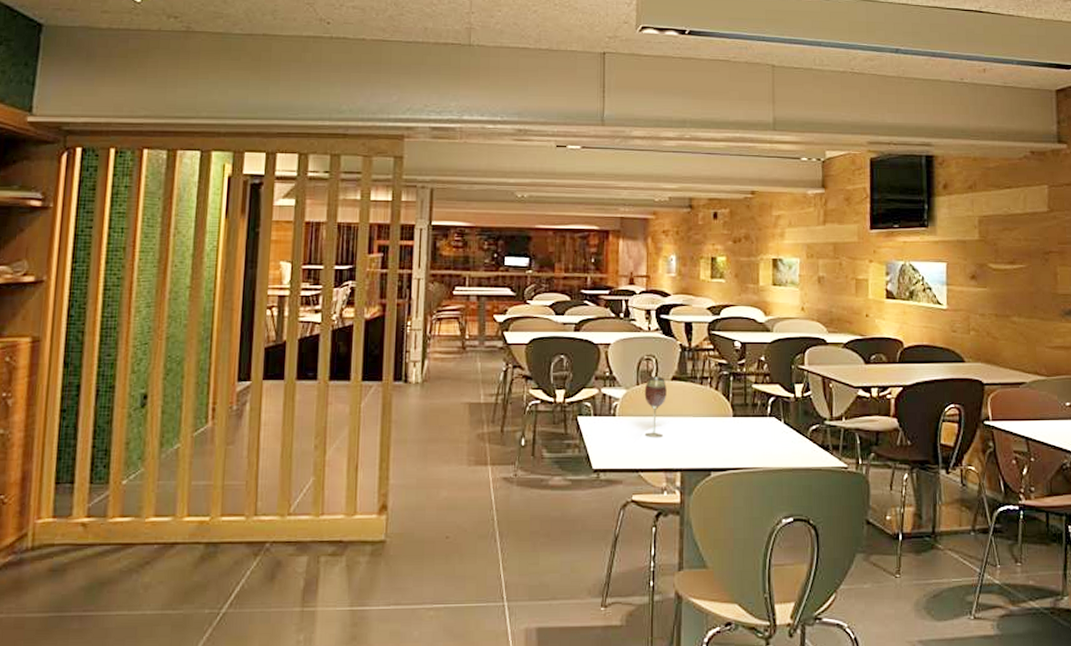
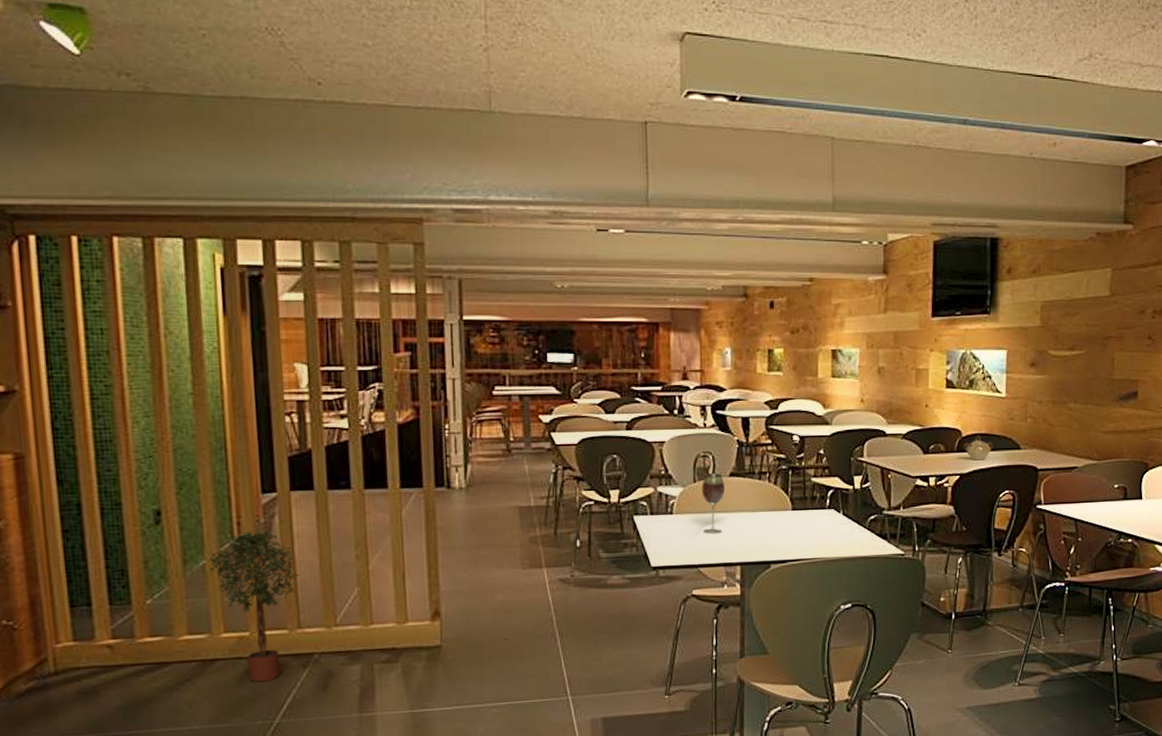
potted tree: none [182,417,262,569] -> present [208,530,300,682]
sugar bowl: none [905,347,936,372] -> present [963,436,993,461]

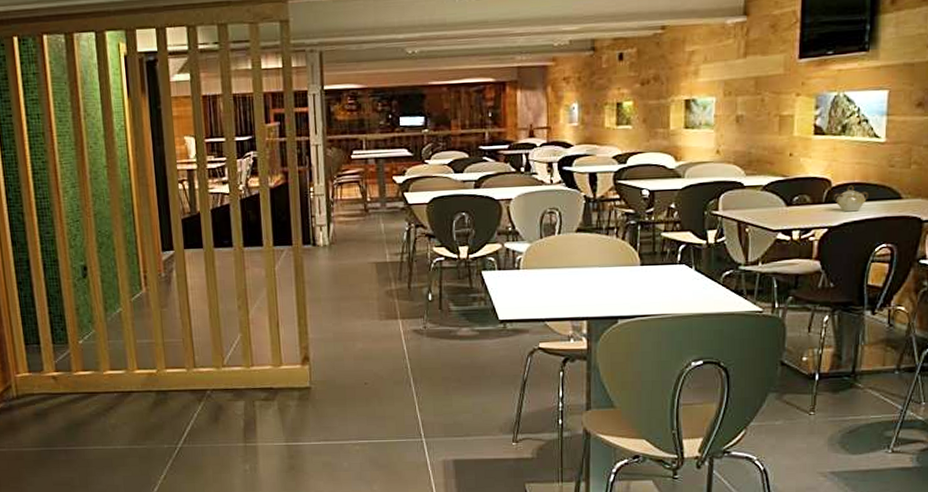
potted tree: present [208,530,300,682] -> none [123,283,194,412]
wineglass: present [701,473,725,534] -> none [548,229,571,289]

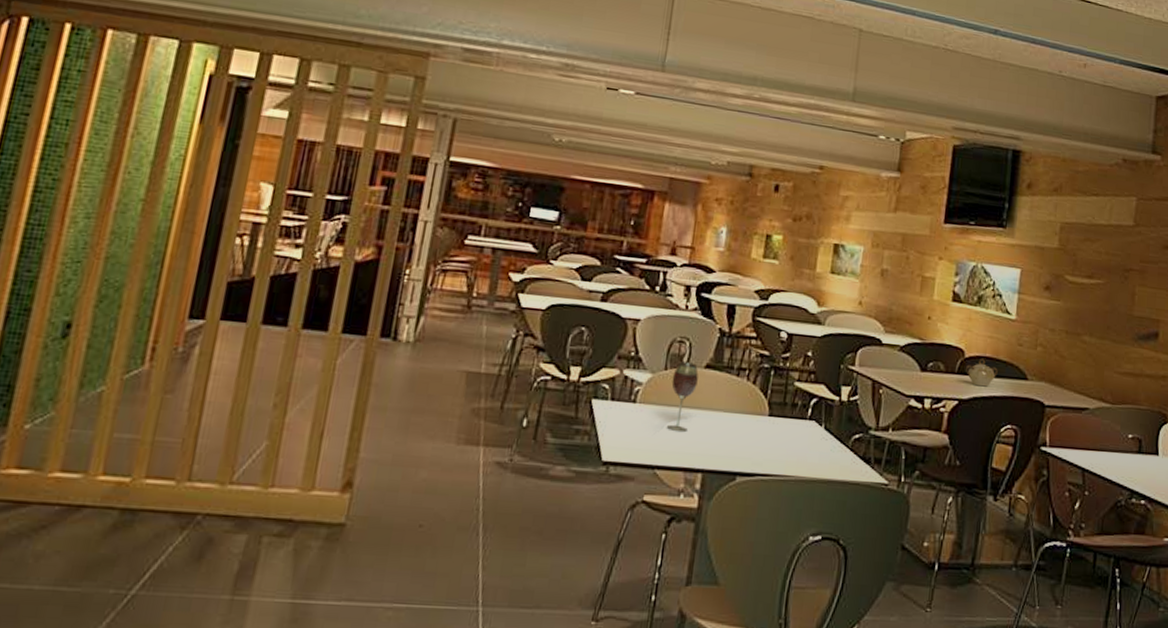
wineglass: none [548,229,571,289] -> present [666,361,699,433]

